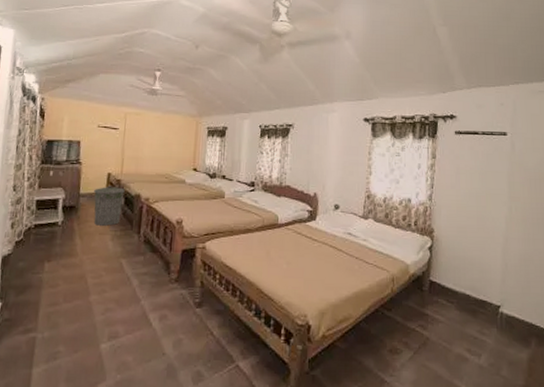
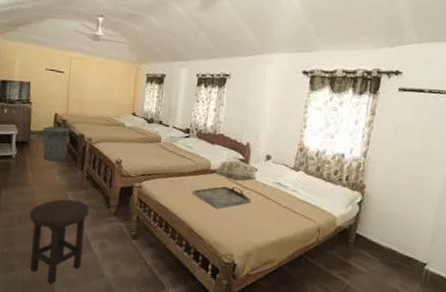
stool: none [77,268,147,370] -> present [29,199,90,284]
serving tray: none [259,240,322,266] -> present [192,185,251,209]
decorative pillow: none [283,211,327,234] -> present [215,160,258,181]

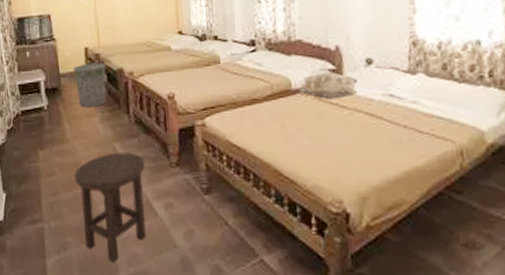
serving tray: present [192,185,251,209] -> none [271,108,356,142]

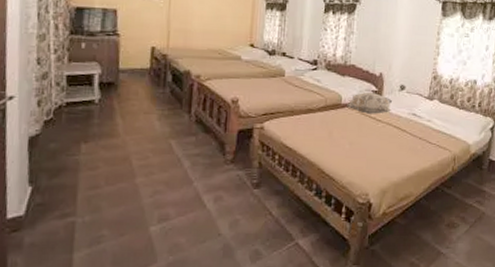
trash can: present [74,61,106,108] -> none [136,61,172,105]
stool: present [74,152,146,262] -> none [121,149,200,252]

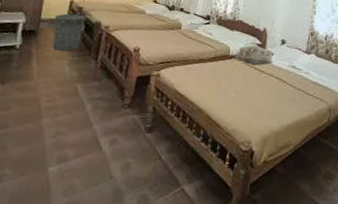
trash can: none [136,61,172,105] -> present [52,12,86,51]

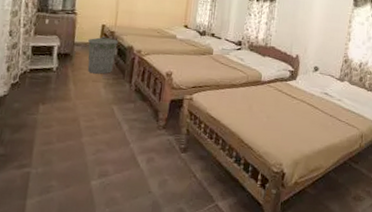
decorative pillow: present [234,45,274,66] -> none [266,71,306,92]

